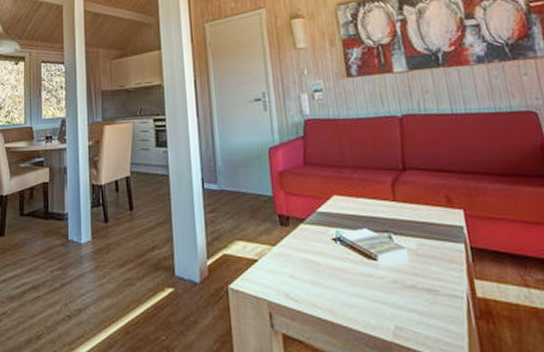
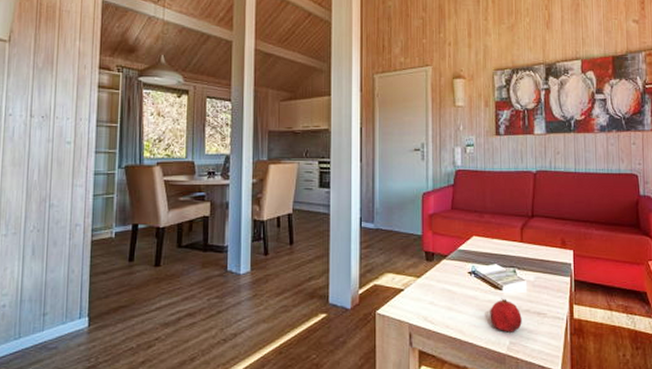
fruit: none [364,270,408,314] -> present [490,298,522,332]

